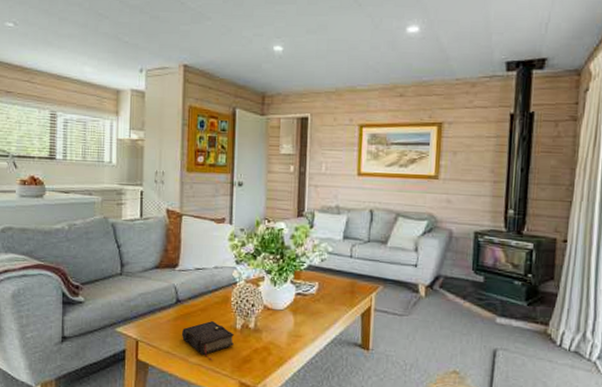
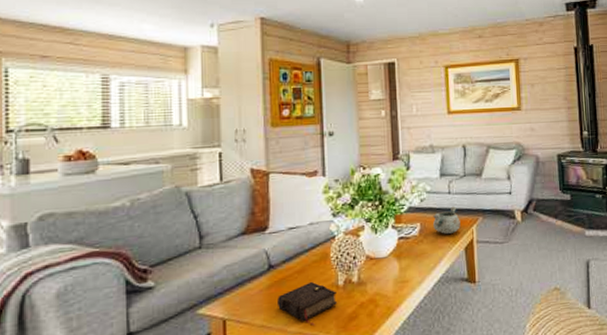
decorative bowl: none [332,270,360,297] -> present [433,206,460,234]

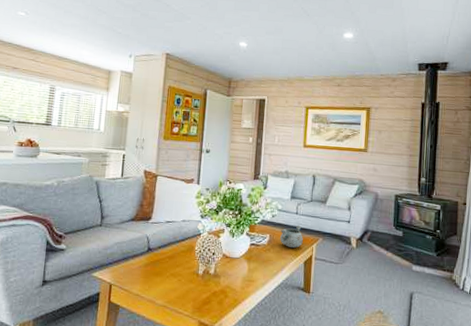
book: present [276,281,337,325] -> none [150,266,196,302]

